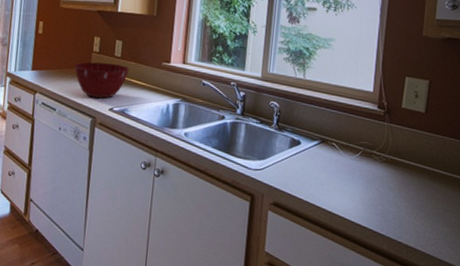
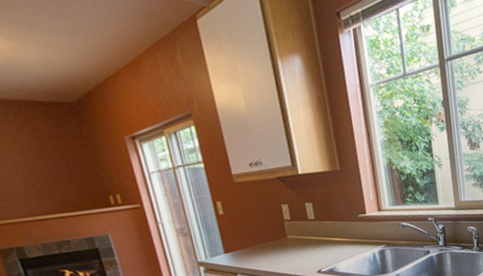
mixing bowl: present [74,62,129,99] -> none [269,226,327,265]

